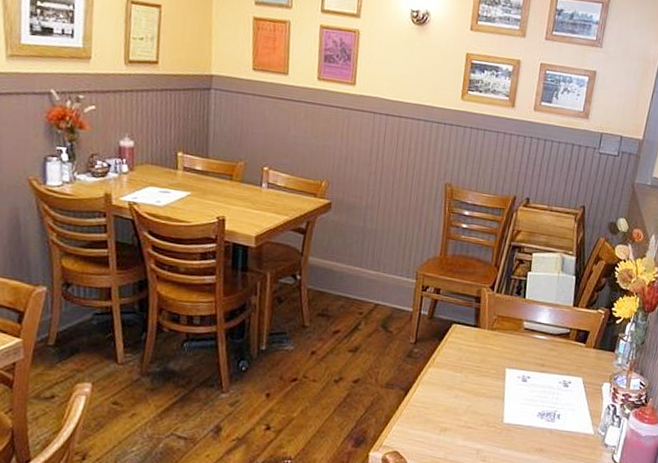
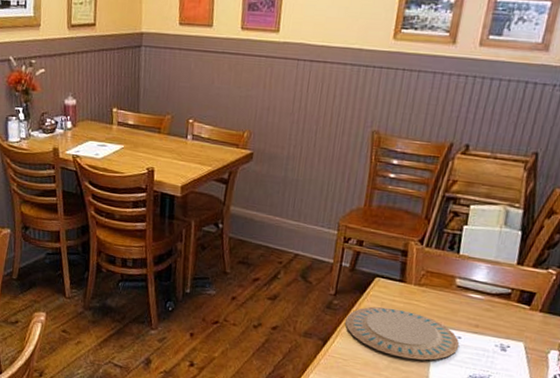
plate: none [426,352,529,402] -> present [345,306,460,361]

